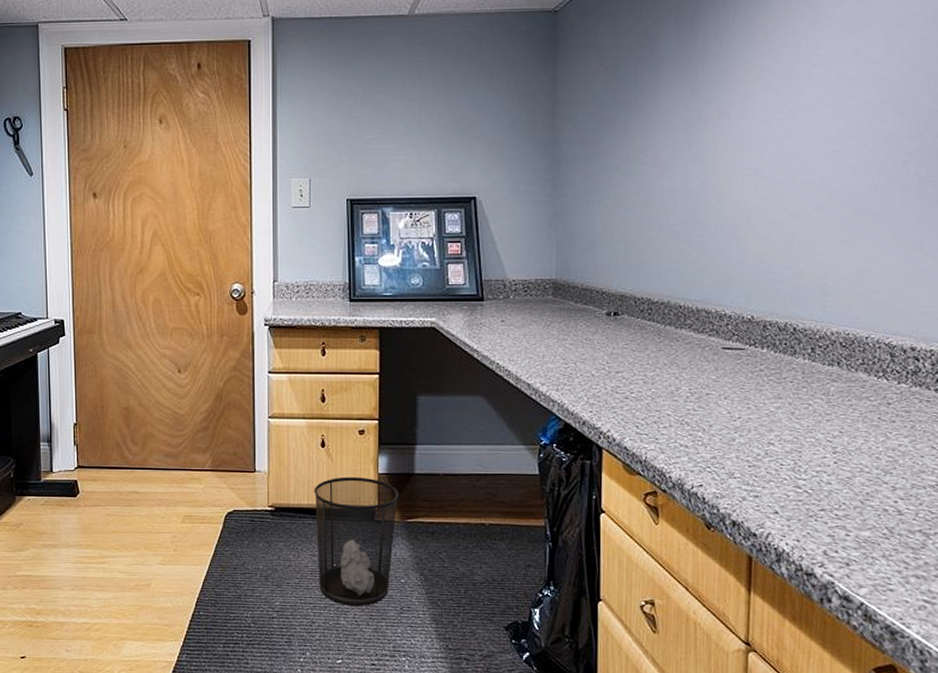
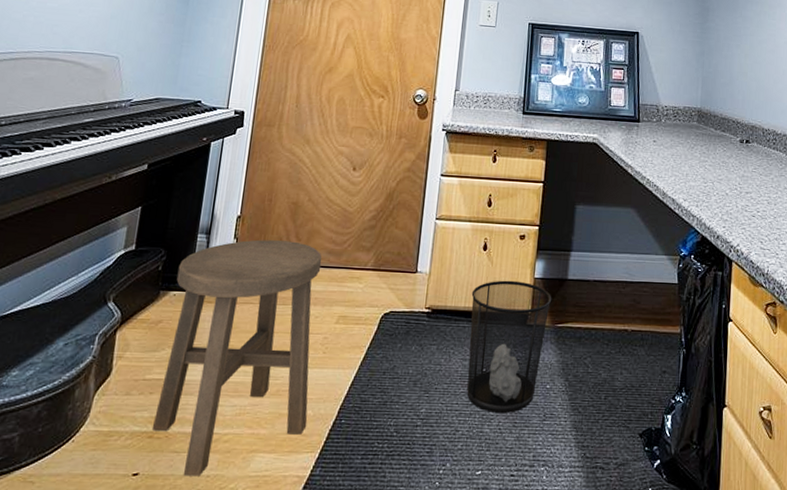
stool: none [28,445,168,660] -> present [151,239,322,476]

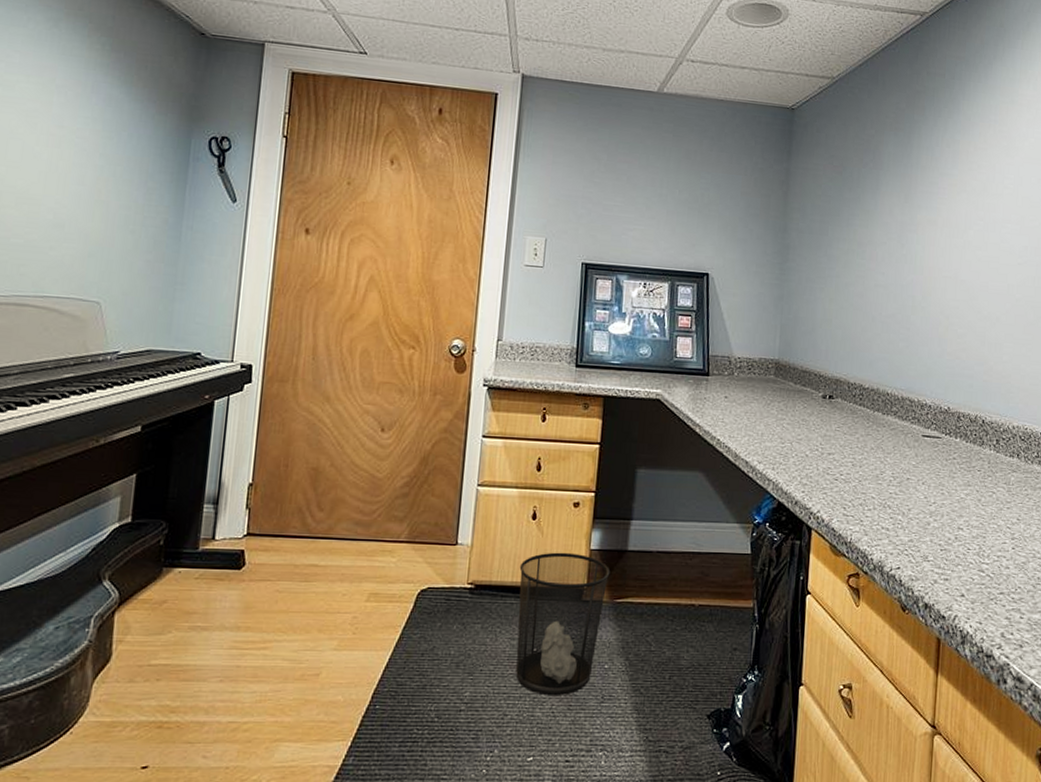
stool: present [151,239,322,476] -> none [160,510,349,768]

